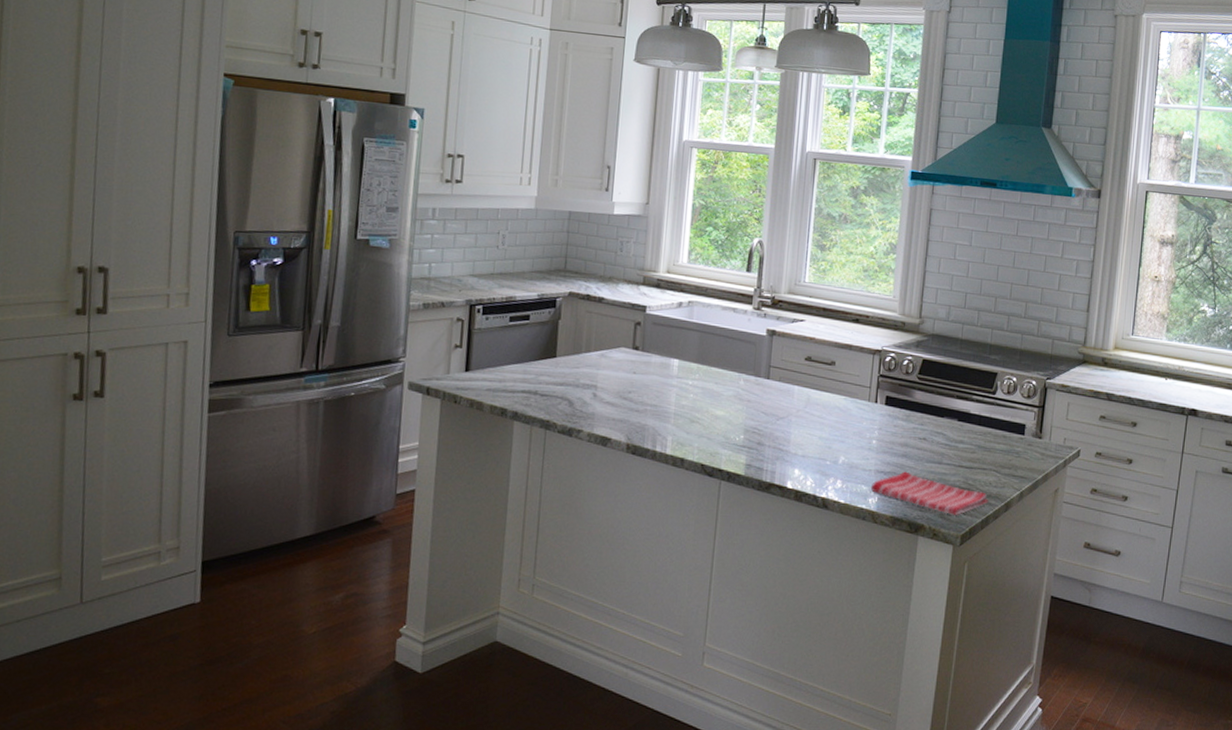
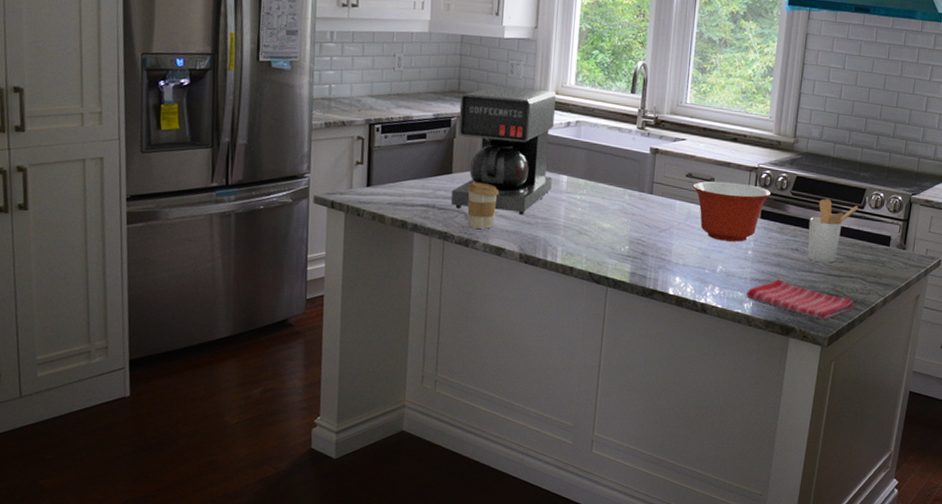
coffee maker: none [554,264,667,402] -> present [451,85,556,215]
coffee cup: none [571,366,606,417] -> present [466,182,499,229]
mixing bowl: none [813,365,896,431] -> present [693,181,772,242]
utensil holder: none [936,383,990,454] -> present [807,199,859,263]

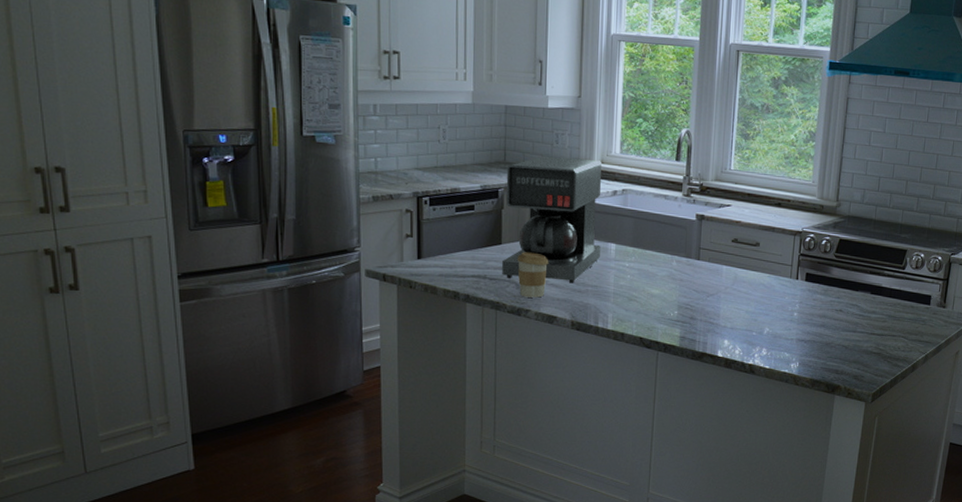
mixing bowl: present [693,181,772,242] -> none [739,245,816,304]
dish towel: present [746,279,855,320] -> none [792,339,897,377]
utensil holder: present [807,199,859,263] -> none [851,260,900,323]

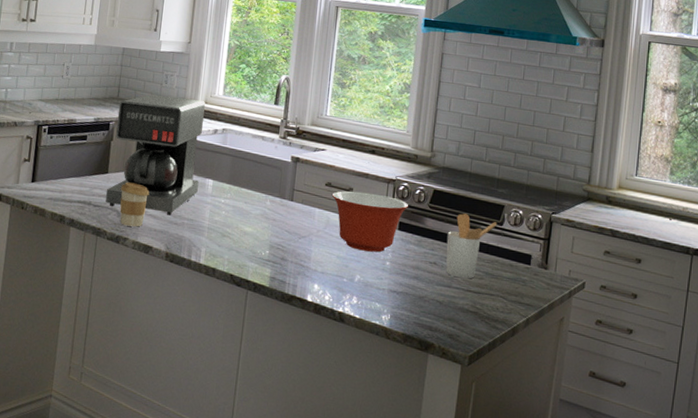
mixing bowl: none [739,245,816,304] -> present [332,191,409,253]
utensil holder: none [851,260,900,323] -> present [446,213,497,279]

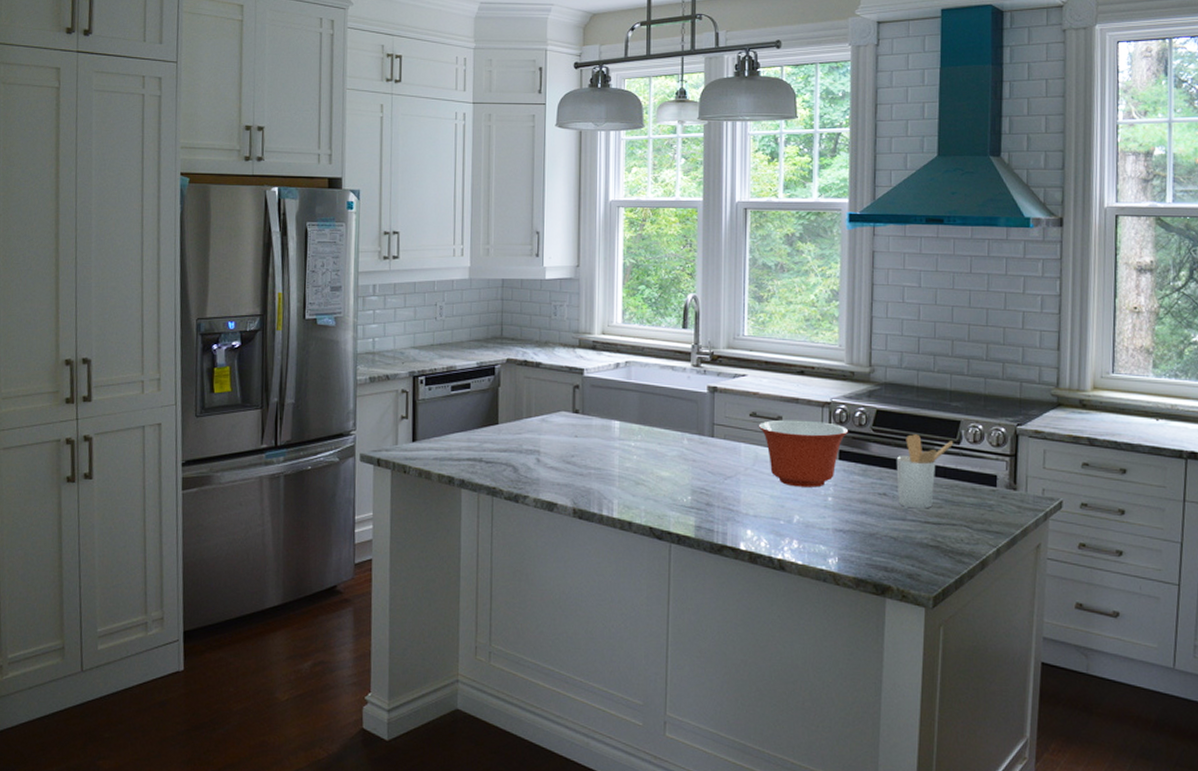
coffee maker: present [105,94,205,216] -> none [499,329,603,466]
coffee cup: present [119,182,150,227] -> none [514,432,548,482]

